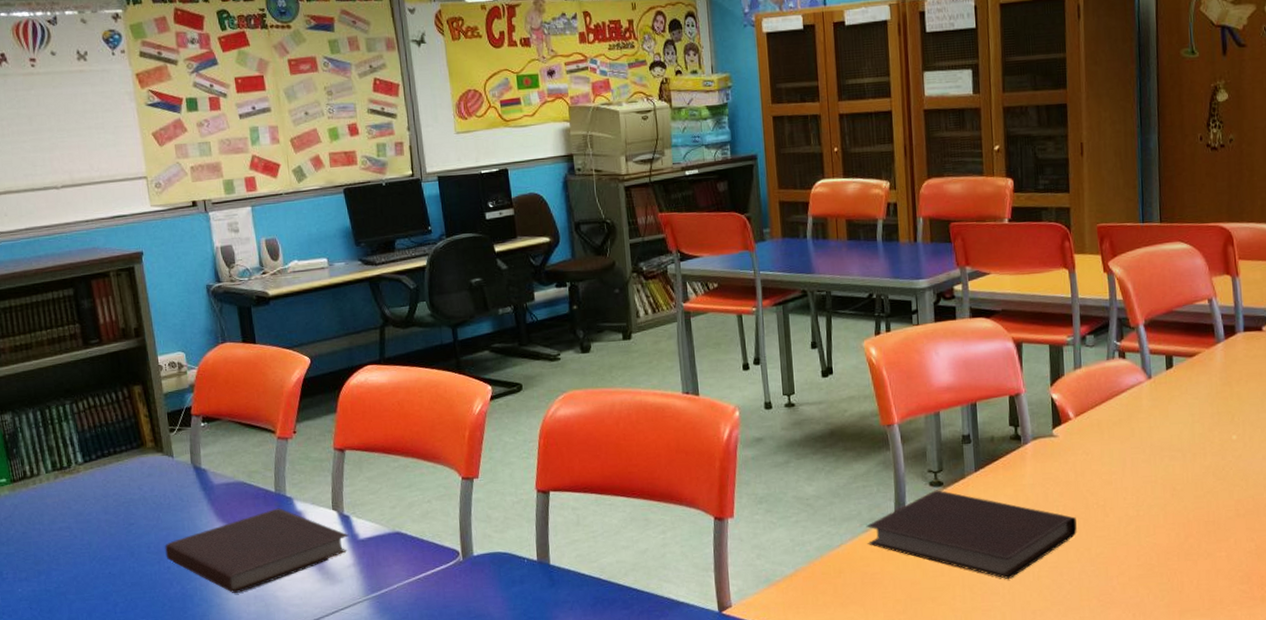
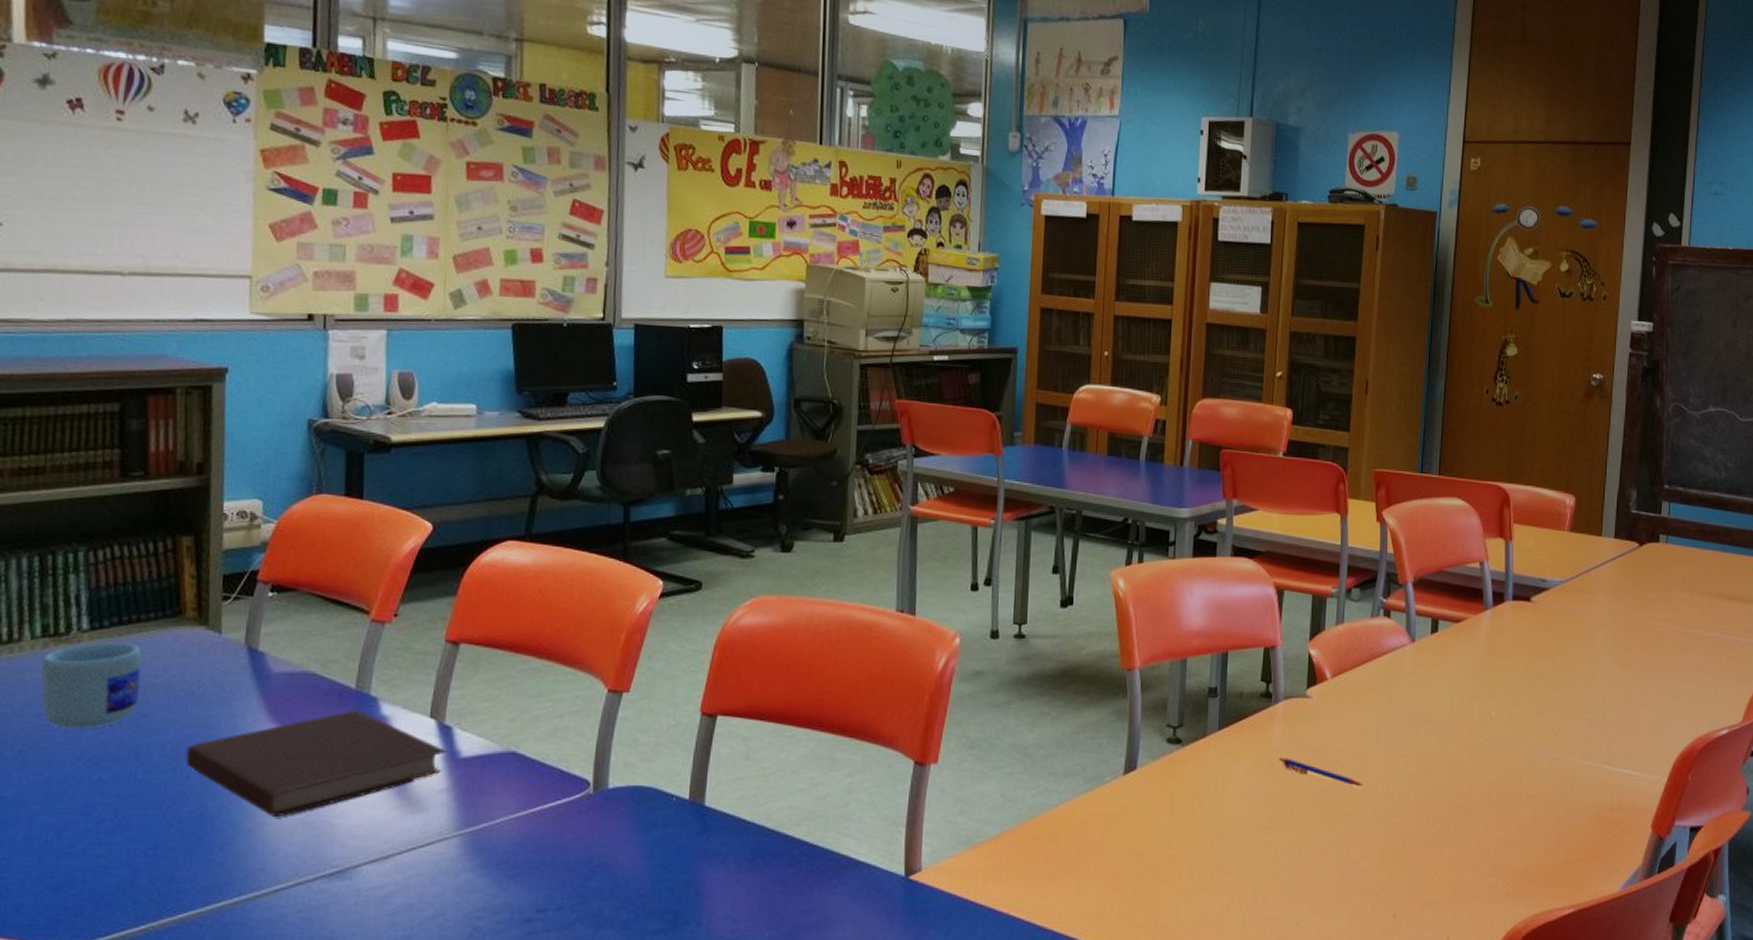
mug: none [56,470,126,537] -> present [41,642,143,728]
notebook: present [866,490,1077,580] -> none [1089,748,1322,857]
pen: none [1033,491,1114,513] -> present [1279,757,1363,787]

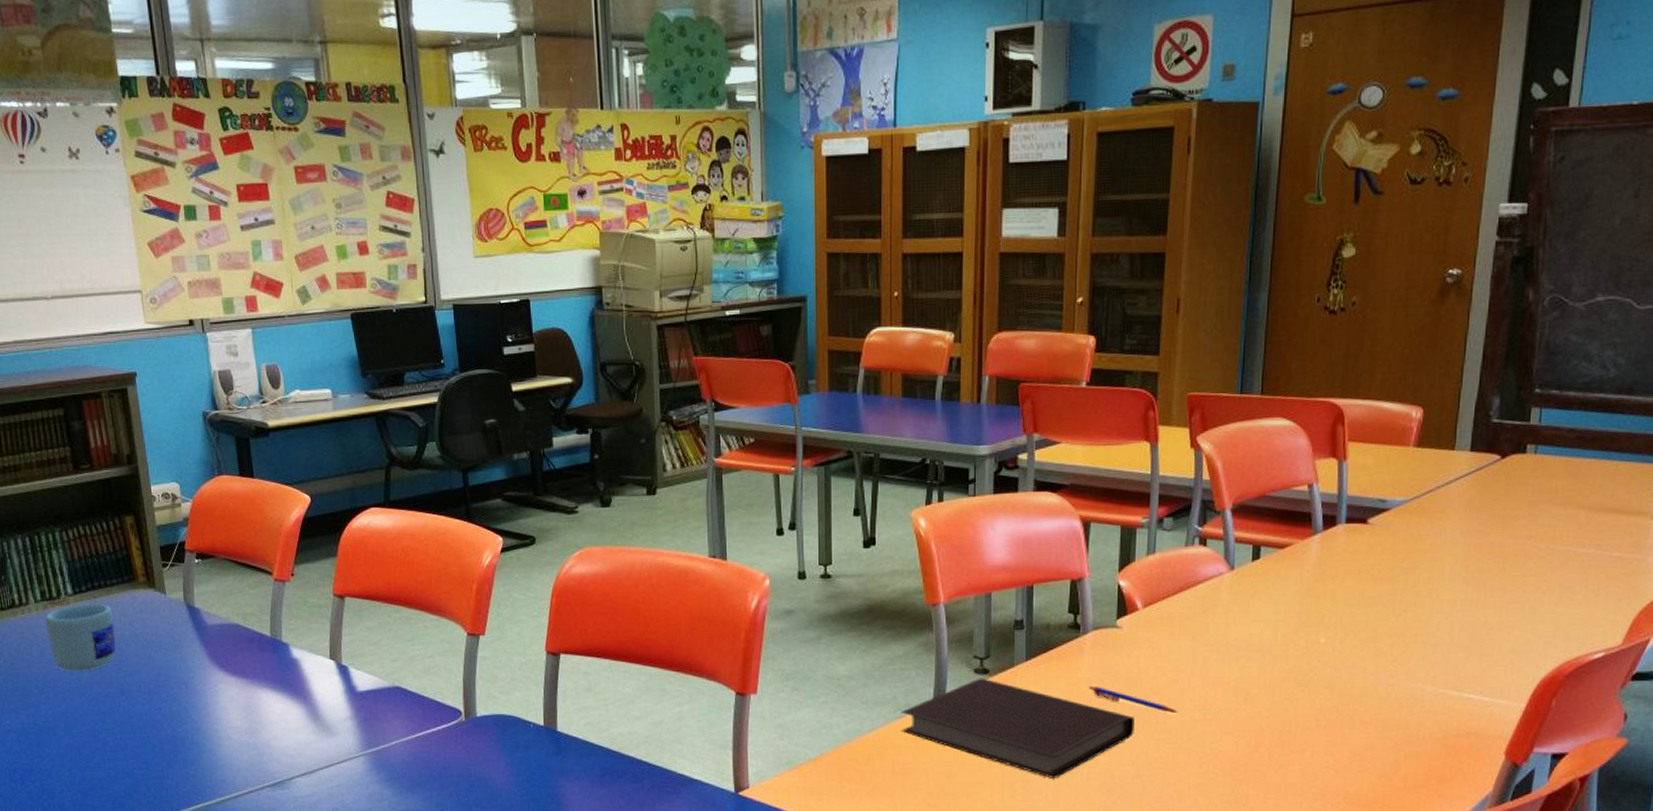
notebook: present [185,710,447,818] -> none [156,653,347,740]
notebook: none [1089,748,1322,857] -> present [901,678,1135,779]

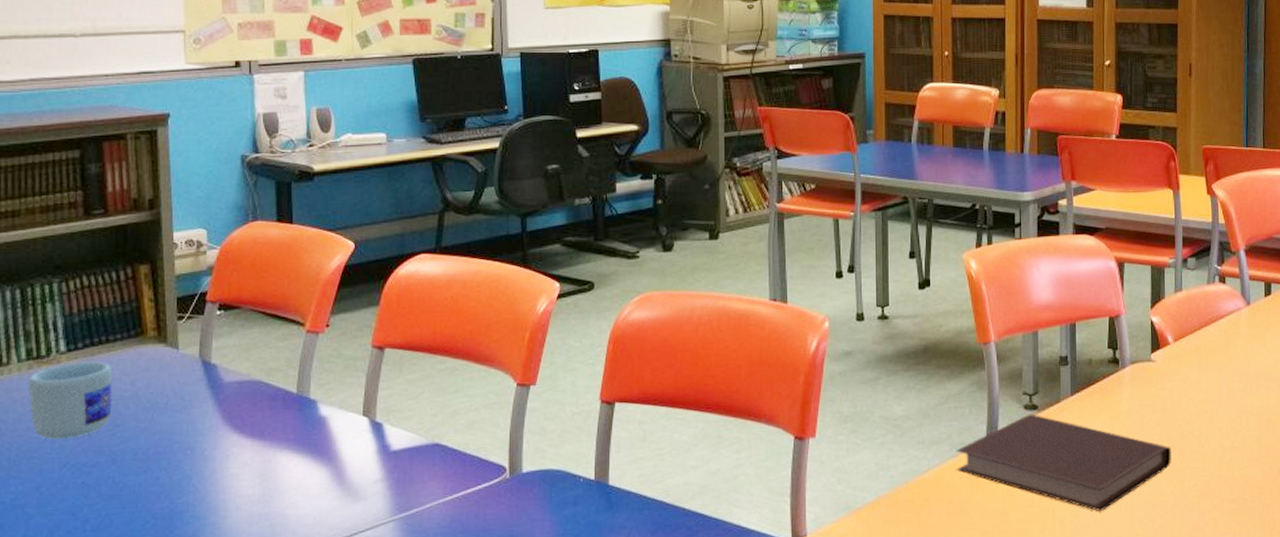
pen: present [1089,685,1178,714] -> none [1129,418,1209,443]

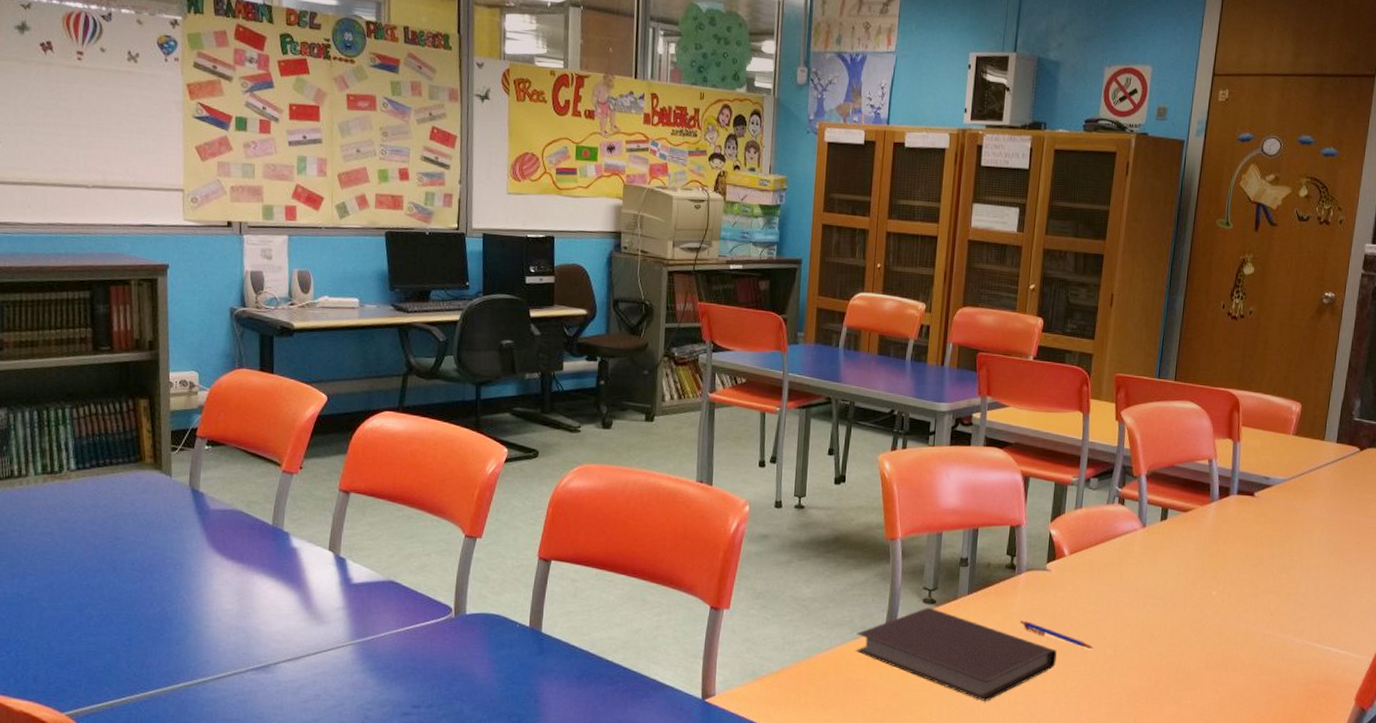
mug: present [28,362,113,439] -> none [43,480,115,546]
pen: none [1129,418,1209,443] -> present [1020,620,1094,650]

